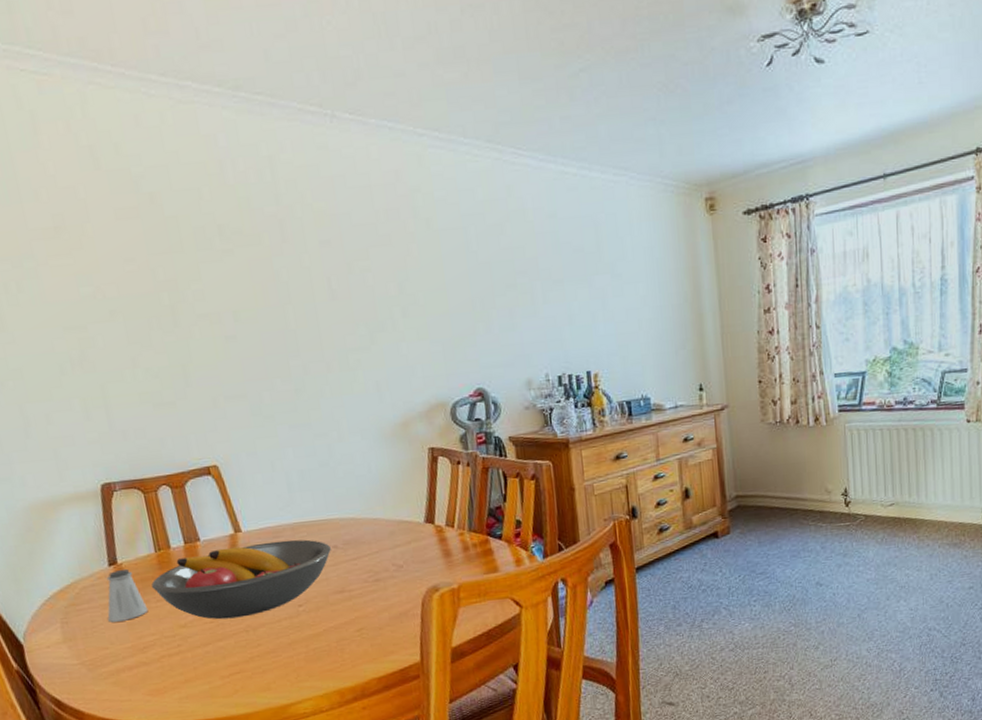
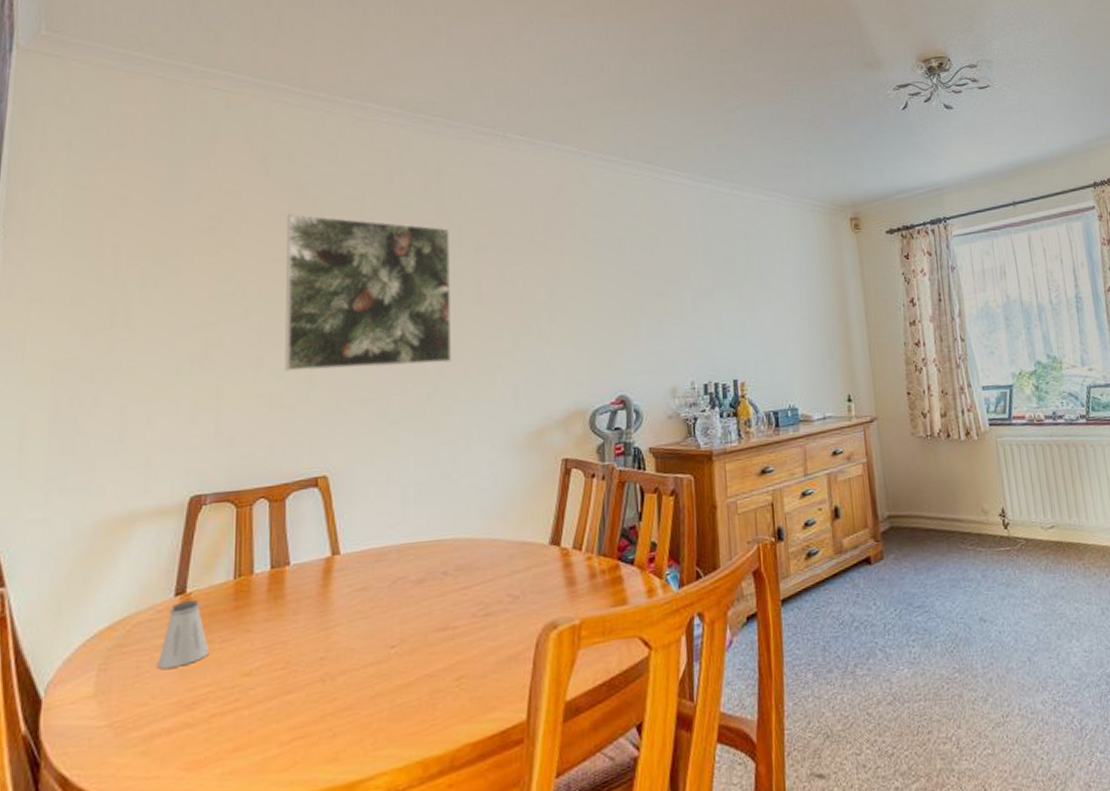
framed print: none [128,211,314,371] -> present [285,214,452,372]
fruit bowl: present [151,539,331,620] -> none [221,564,439,665]

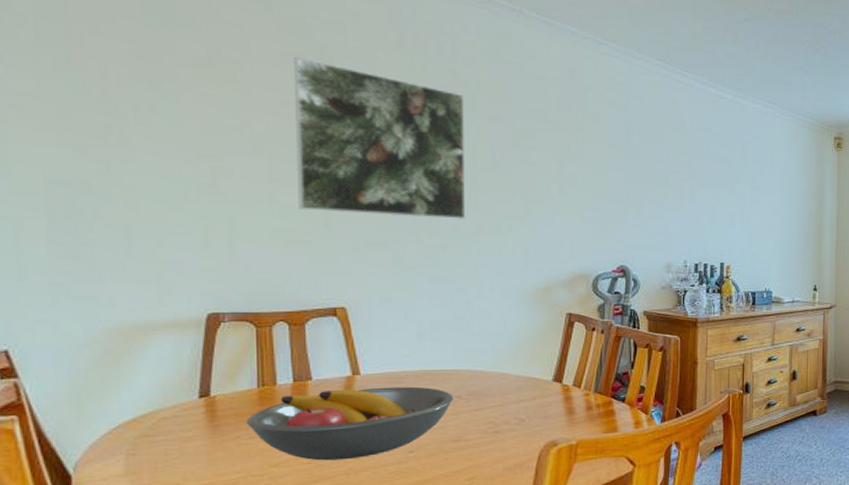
saltshaker: present [157,599,209,669] -> none [186,402,237,457]
fruit bowl: none [221,564,439,665] -> present [247,386,453,461]

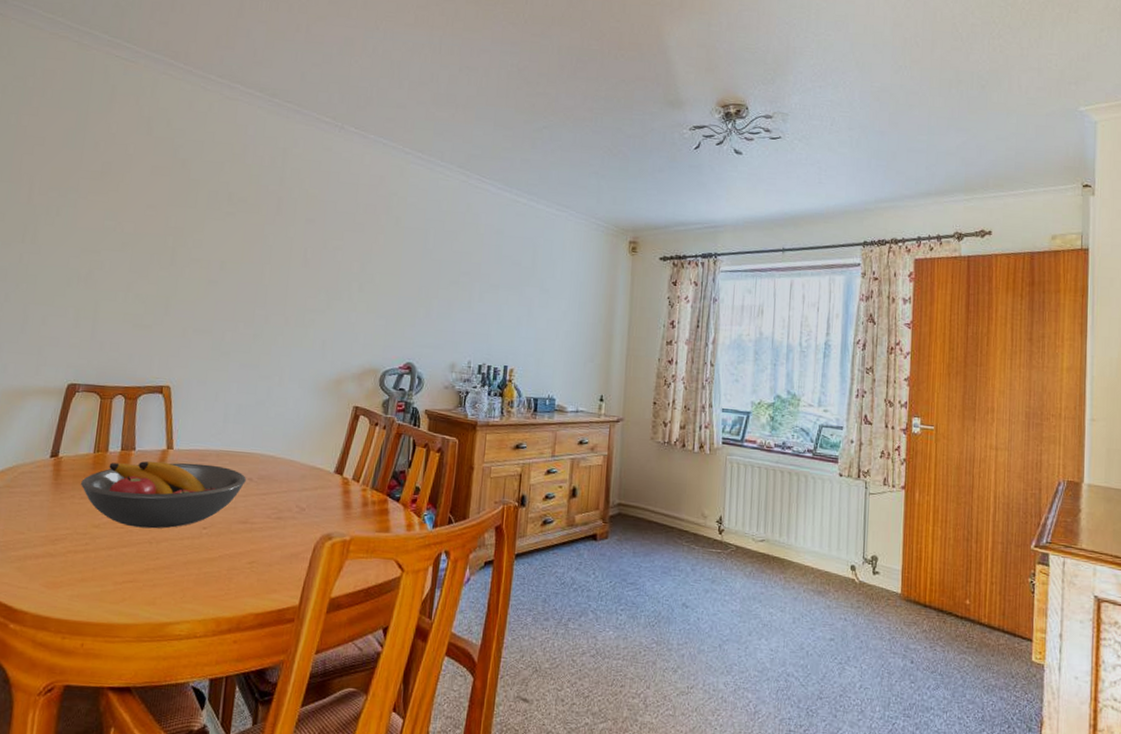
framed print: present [294,57,466,221] -> none [147,170,287,313]

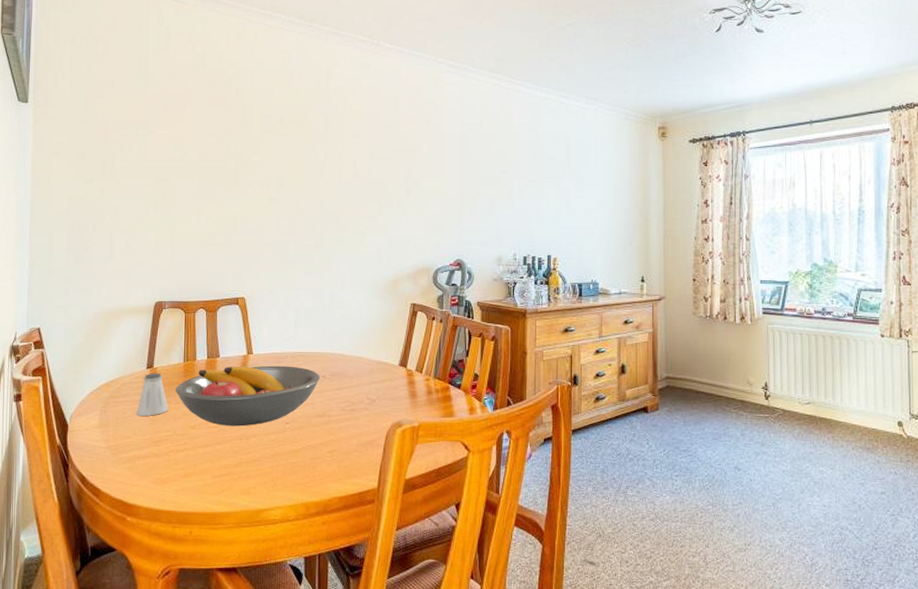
saltshaker: none [33,462,71,511] -> present [136,372,169,416]

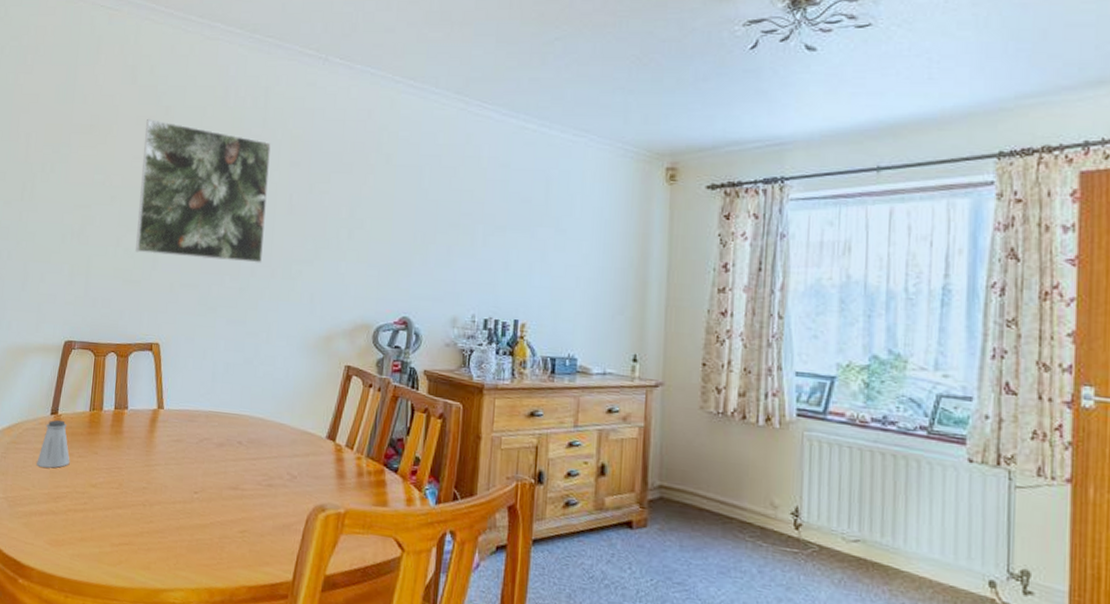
fruit bowl: present [175,365,320,427] -> none [79,420,236,491]
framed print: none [217,100,334,223] -> present [135,119,271,264]

